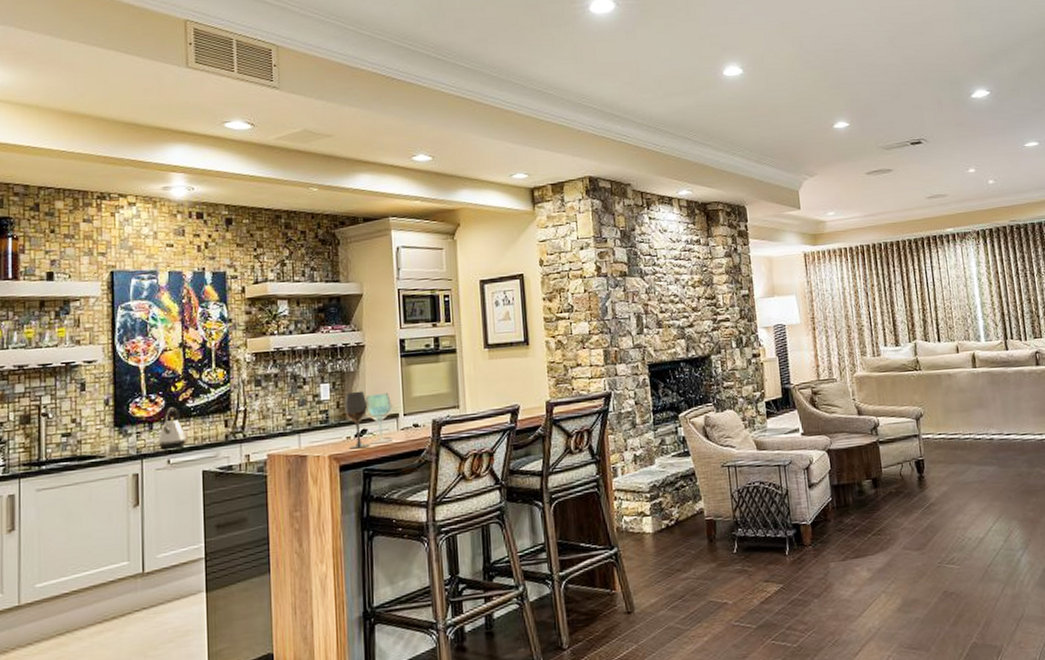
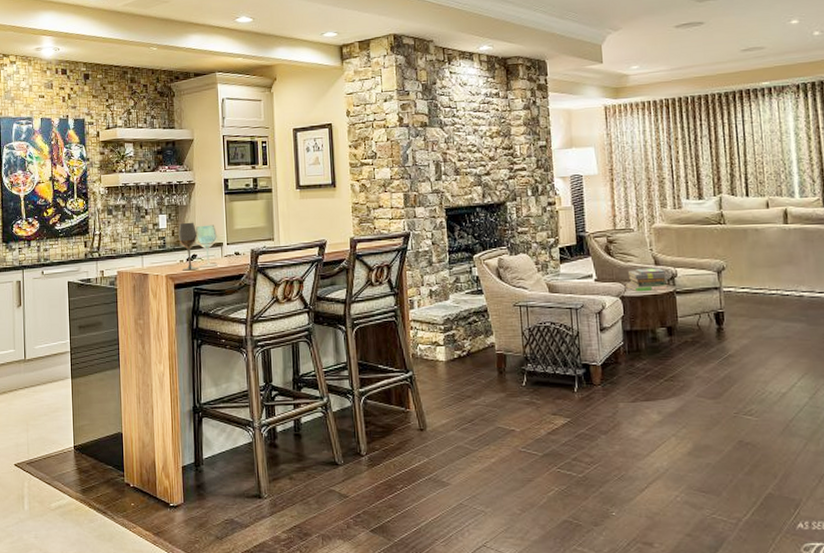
kettle: present [158,407,188,449] -> none [34,229,57,262]
books: none [831,417,870,445] -> present [625,267,667,292]

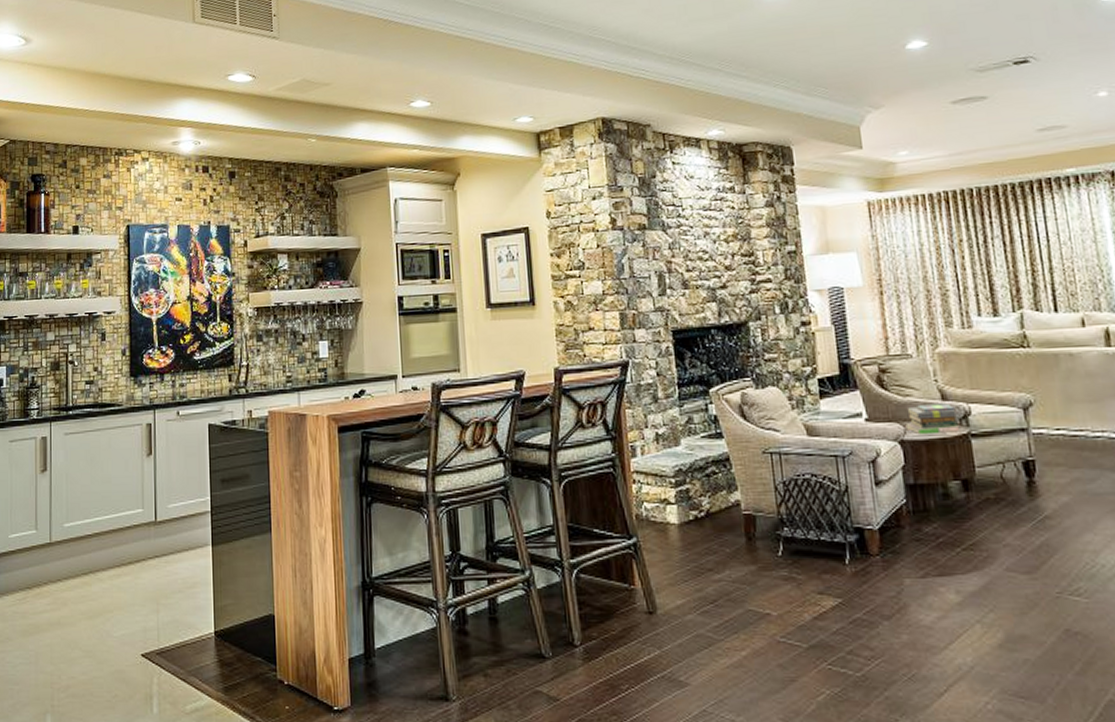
wine glass: present [178,222,199,271] -> none [343,349,368,410]
wine glass: present [195,224,218,268] -> none [363,352,392,406]

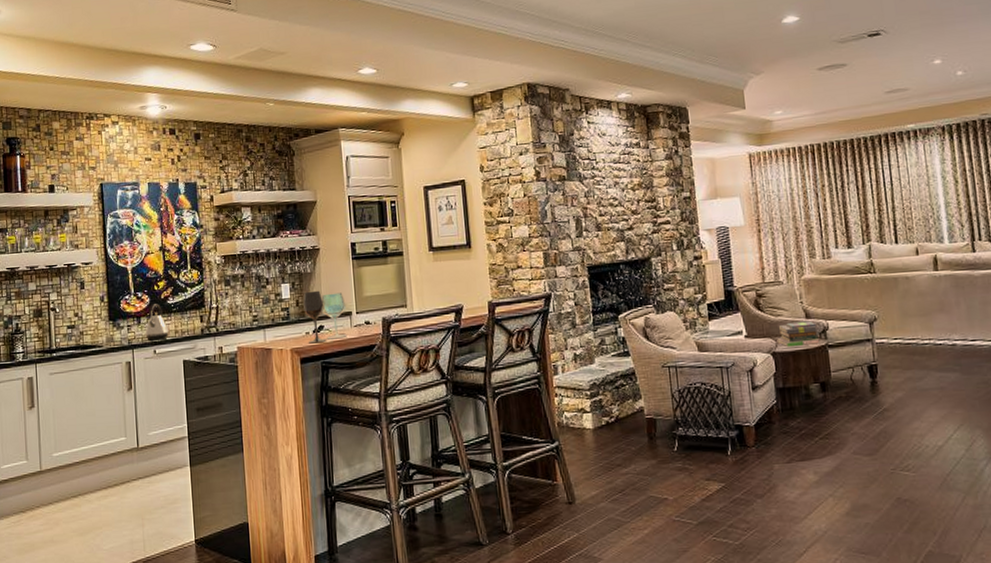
kettle: none [168,359,195,401] -> present [145,304,170,341]
wine glass: none [343,349,368,410] -> present [303,290,327,344]
wine glass: none [363,352,392,406] -> present [321,292,347,340]

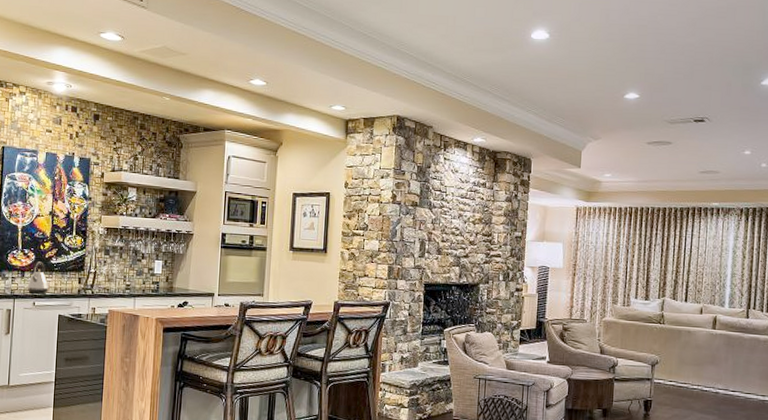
wine glass: present [303,290,327,344] -> none [172,270,191,317]
wine glass: present [321,292,347,340] -> none [188,274,210,316]
books: present [776,321,819,348] -> none [573,355,608,377]

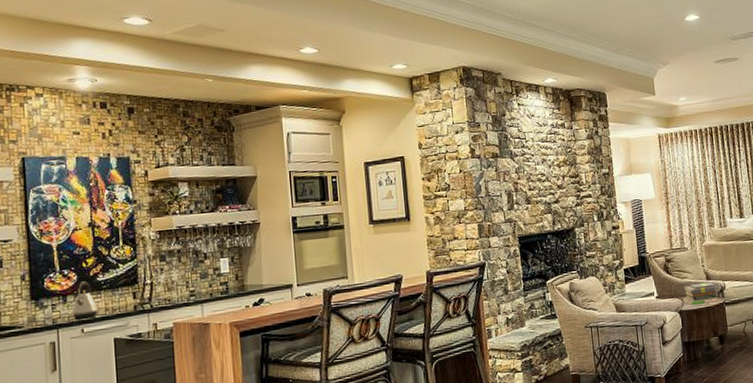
books: none [573,355,608,377] -> present [682,282,718,306]

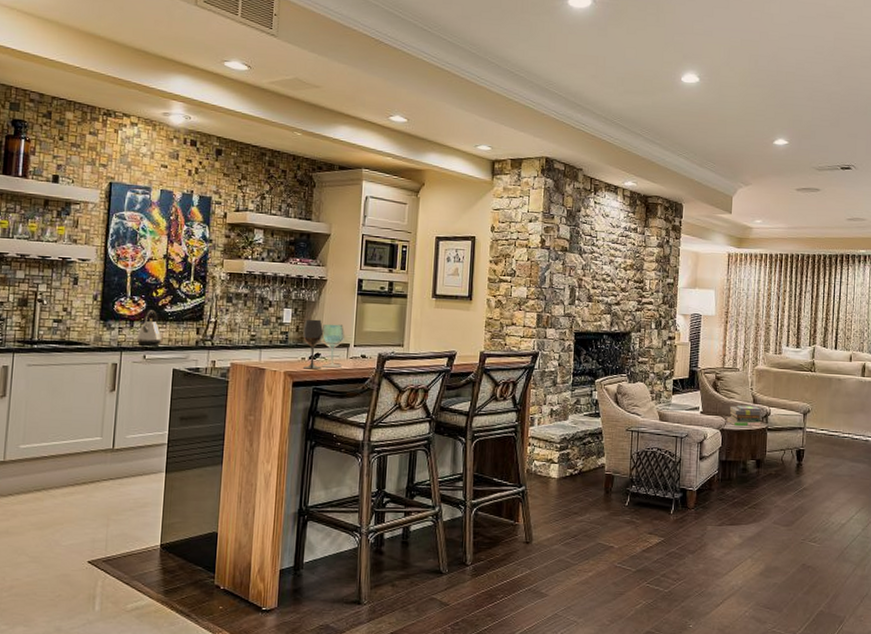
wine glass: none [242,264,267,317] -> present [303,319,324,370]
wine glass: none [261,266,288,312] -> present [321,324,345,368]

